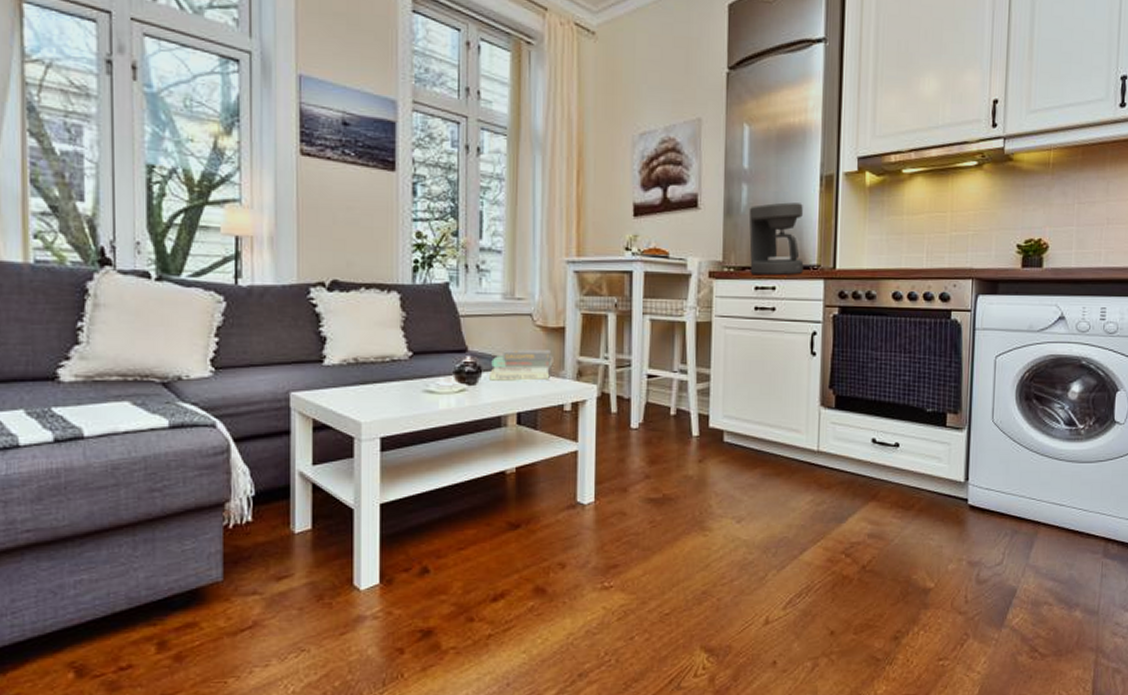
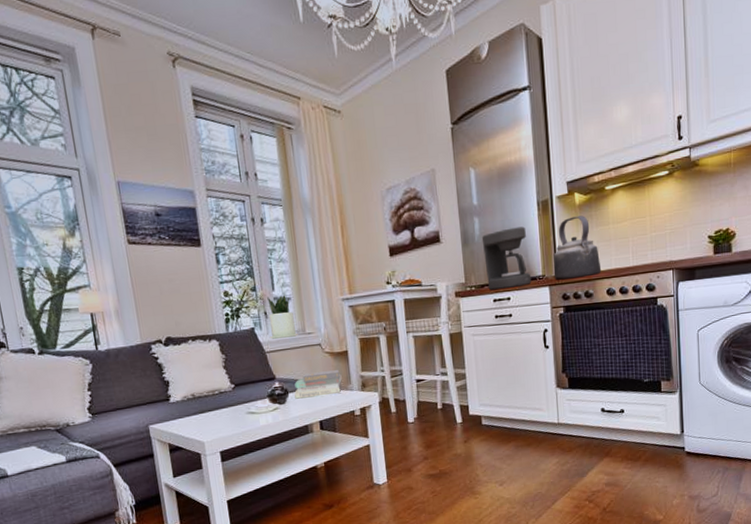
planter: none [468,245,505,301] -> present [267,294,298,339]
kettle: none [831,199,889,275] -> present [553,215,602,281]

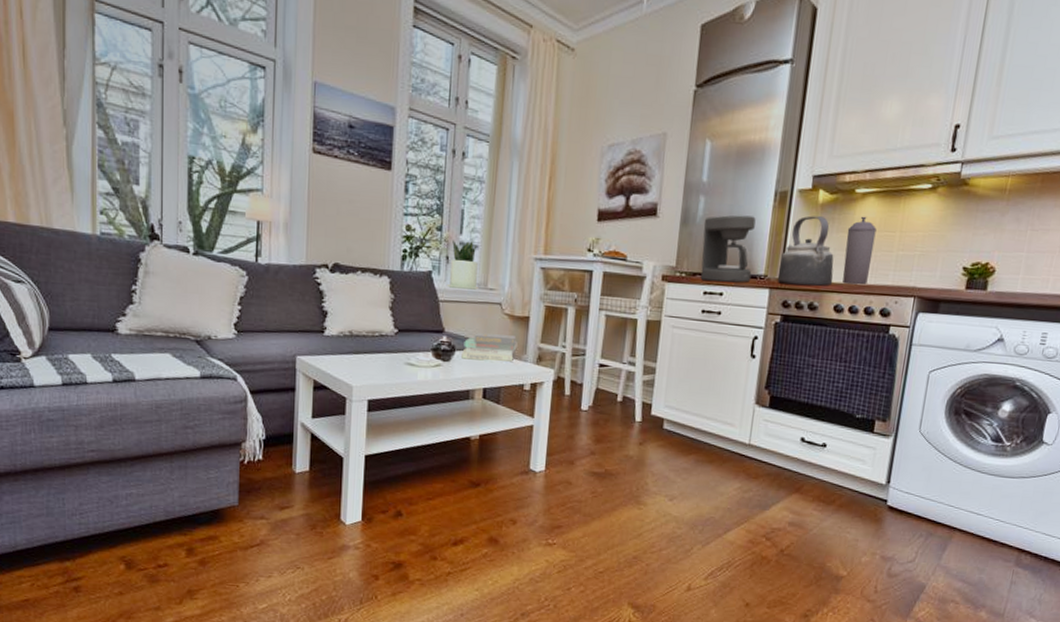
canister: none [605,208,631,270] -> present [842,216,877,285]

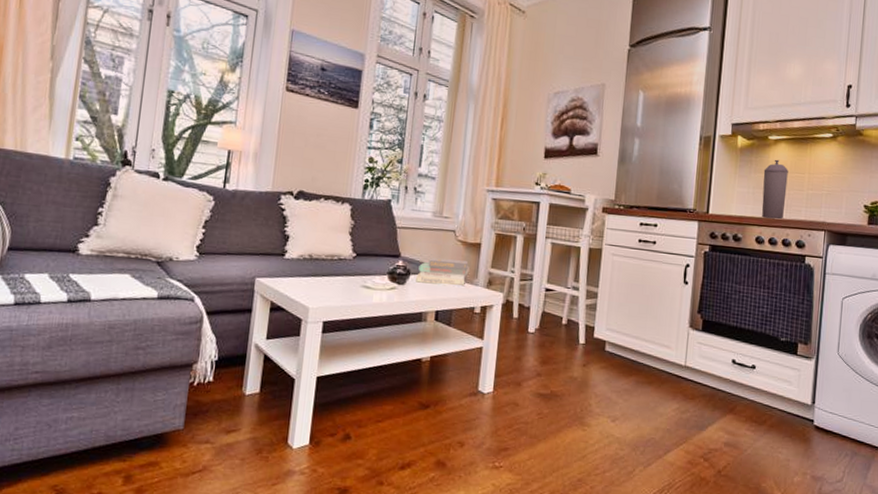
planter: present [447,240,479,290] -> none [405,172,435,218]
coffee maker: present [700,215,756,284] -> none [637,156,684,216]
kettle: present [777,216,834,287] -> none [704,158,754,221]

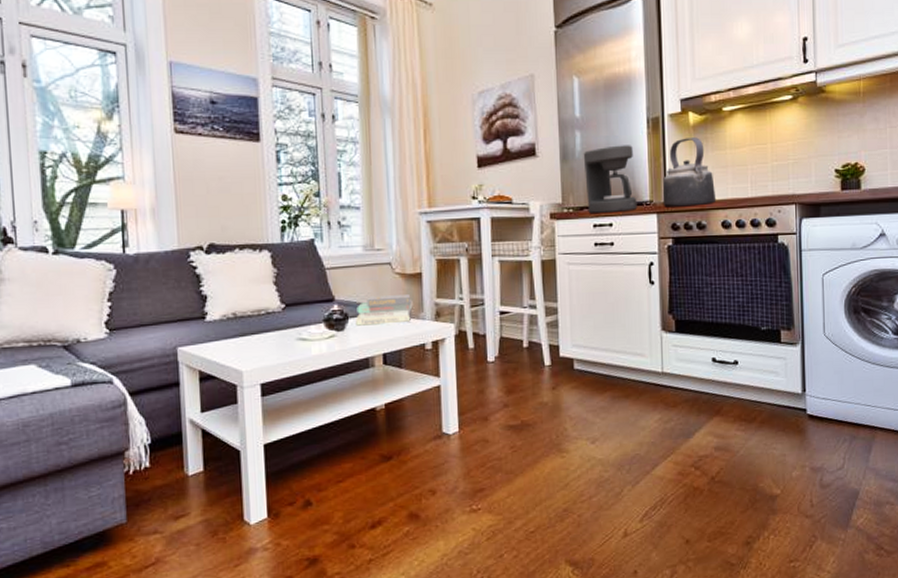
coffee maker: none [637,156,684,216] -> present [583,145,638,214]
kettle: none [704,158,754,221] -> present [663,137,717,209]
canister: present [762,159,788,220] -> none [721,132,750,200]

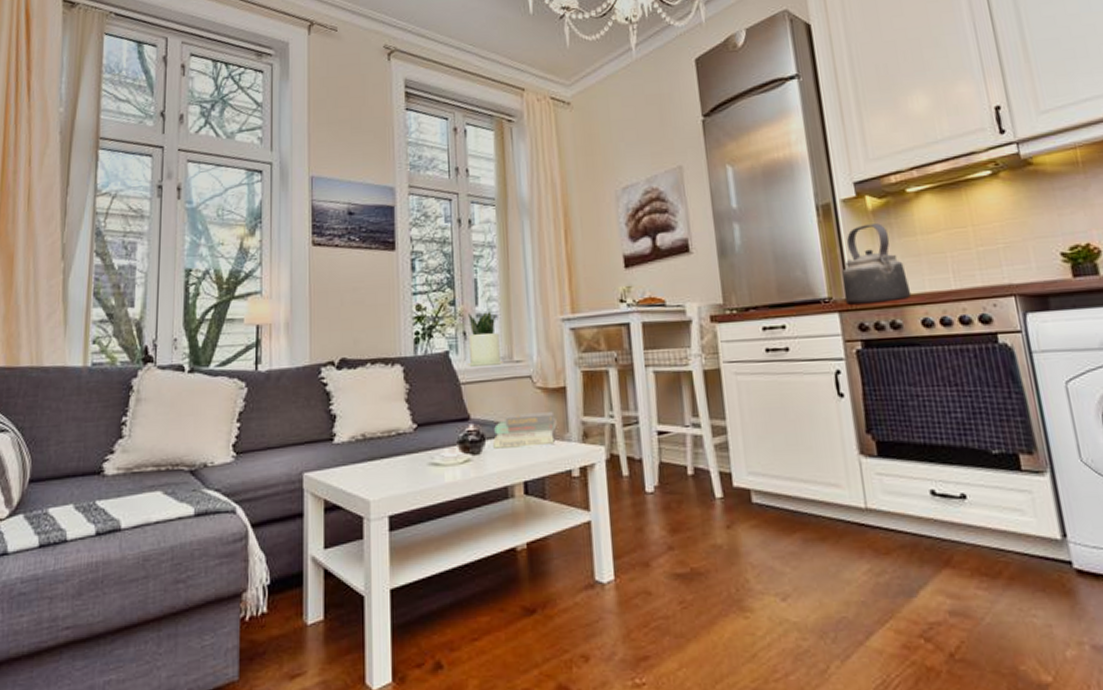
planter: none [332,202,365,254] -> present [467,310,504,367]
coffee maker: present [583,145,638,214] -> none [743,235,814,316]

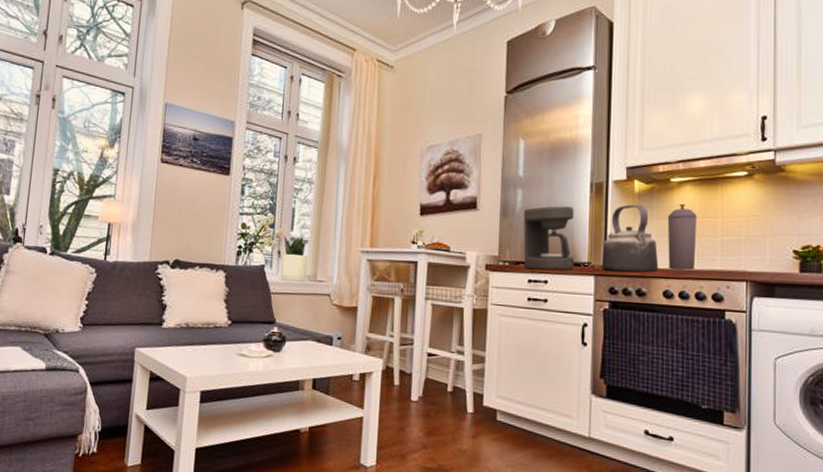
books: present [493,412,557,449] -> none [292,323,346,352]
coffee maker: none [743,235,814,316] -> present [523,206,575,272]
canister: none [910,215,953,293] -> present [667,203,697,271]

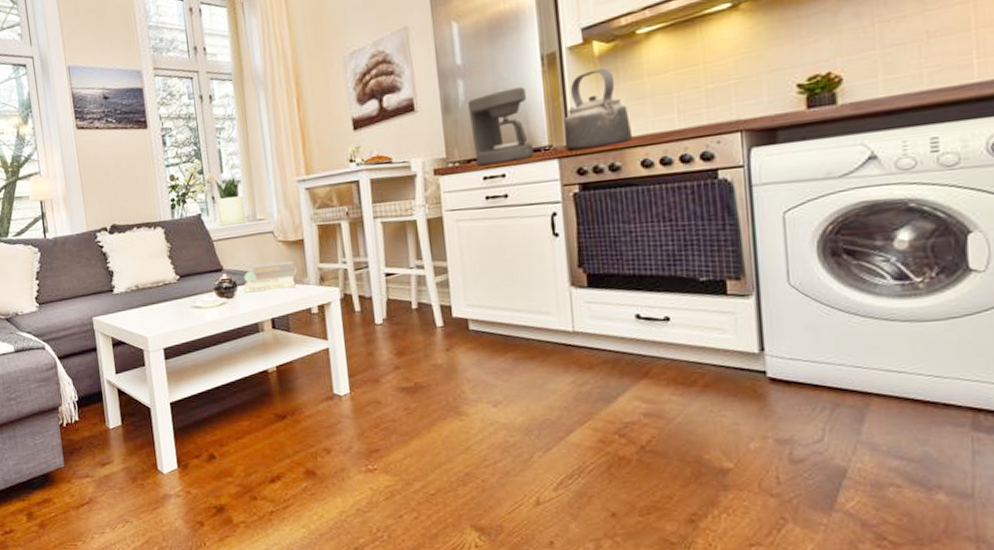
books: none [292,323,346,352] -> present [243,261,297,293]
canister: present [667,203,697,271] -> none [637,56,676,135]

